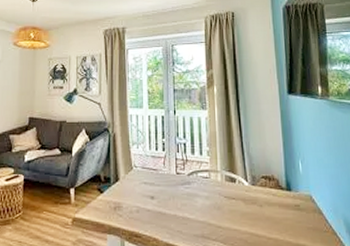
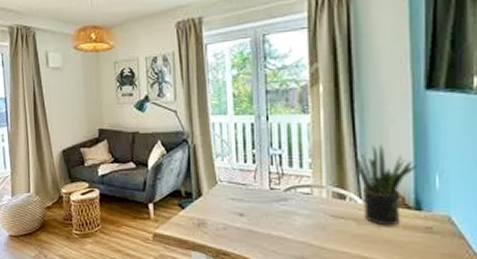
potted plant: none [242,135,288,205] -> present [355,143,421,226]

